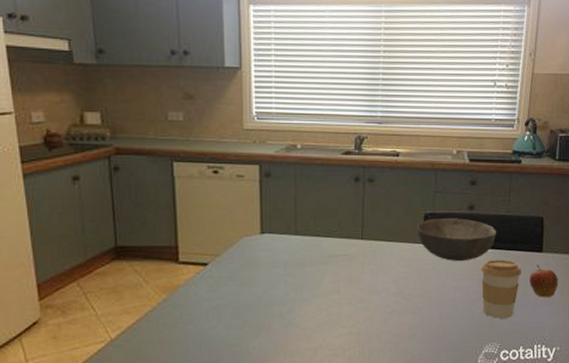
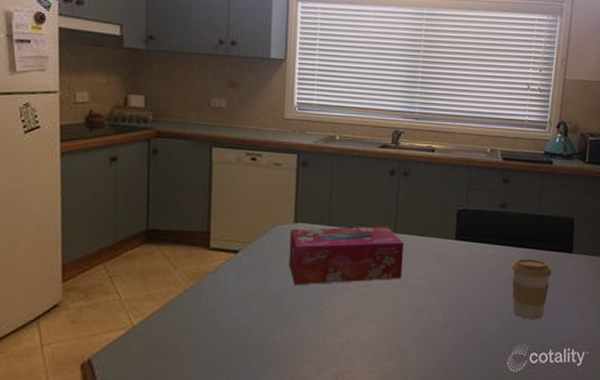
tissue box: none [257,233,372,295] -> present [288,226,405,286]
bowl: present [417,218,497,261] -> none [450,215,528,259]
fruit: present [530,265,558,298] -> none [560,266,588,299]

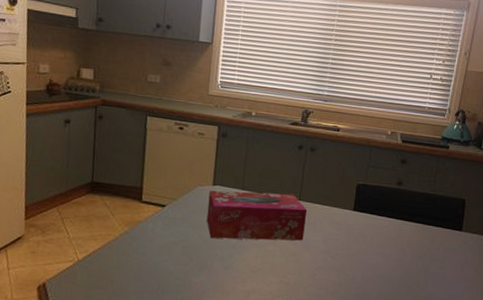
coffee cup: present [511,259,552,319] -> none [402,232,441,287]

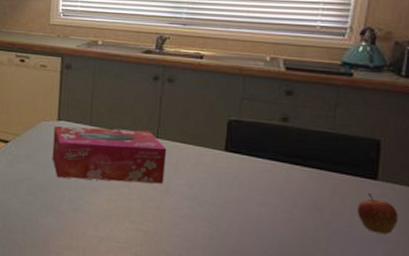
fruit: none [447,242,475,273] -> present [357,194,398,234]

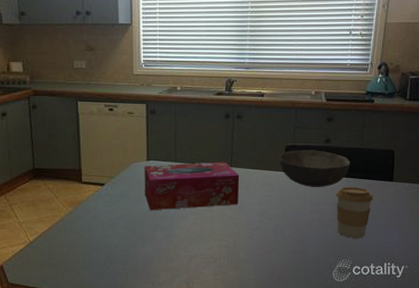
bowl: none [218,126,317,176] -> present [279,150,351,187]
coffee cup: none [292,179,347,248] -> present [335,187,373,238]
fruit: present [357,194,398,234] -> none [381,192,407,221]

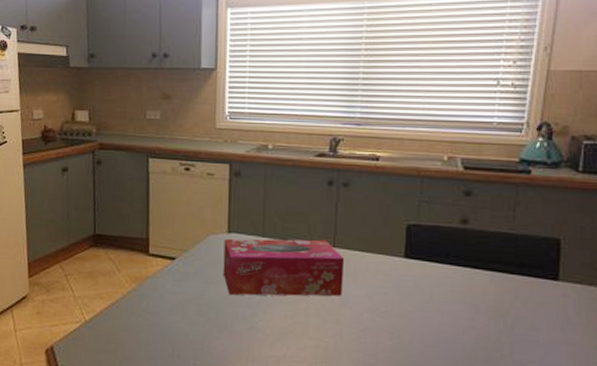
bowl: present [279,150,351,187] -> none [398,230,497,282]
coffee cup: present [335,187,373,238] -> none [474,283,529,354]

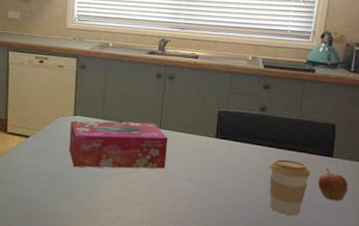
coffee cup: none [474,283,529,354] -> present [269,159,310,216]
fruit: none [540,295,580,336] -> present [318,169,348,201]

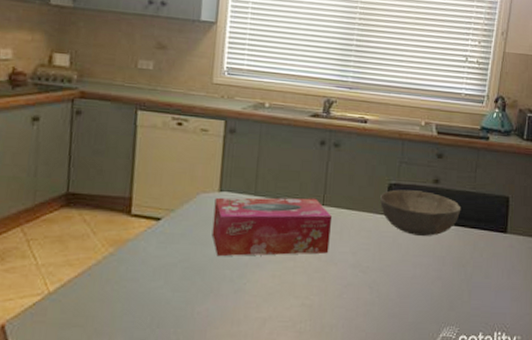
bowl: none [211,116,288,158] -> present [380,189,461,236]
coffee cup: present [269,159,310,216] -> none [442,237,484,301]
fruit: present [318,169,348,201] -> none [492,246,522,282]

